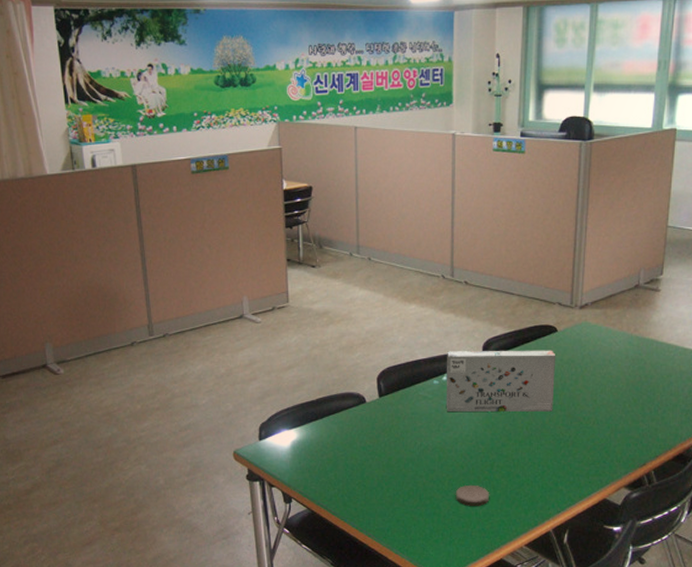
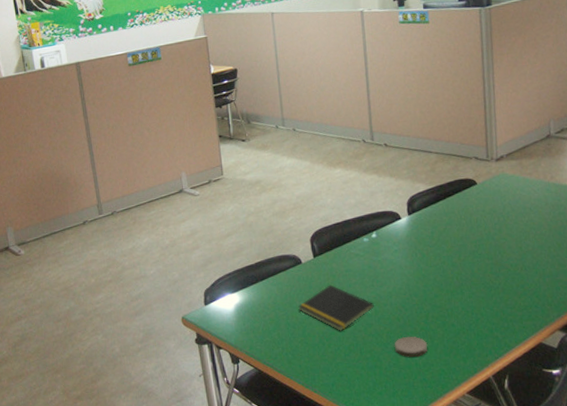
notepad: none [359,427,438,476] -> present [298,284,374,331]
toy set box: present [446,350,556,412] -> none [374,202,481,267]

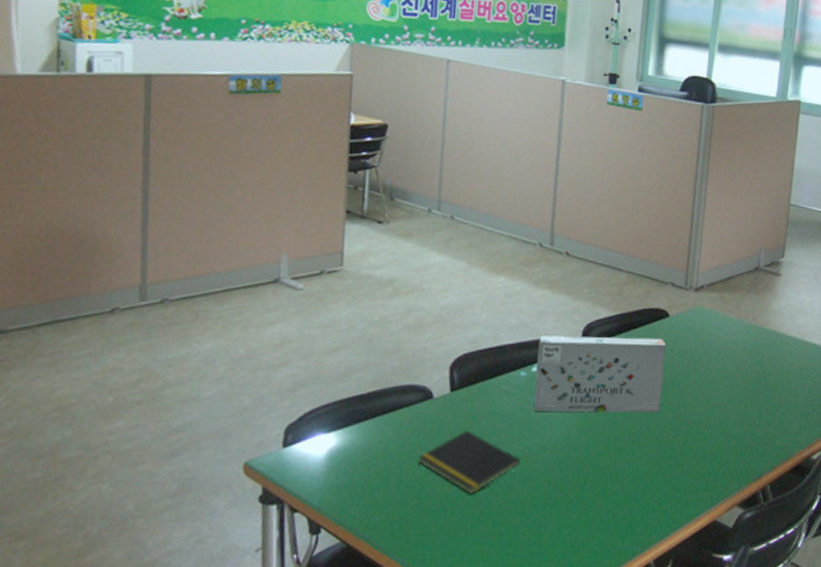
toy set box: none [374,202,481,267] -> present [533,335,667,413]
coaster: present [394,336,428,358] -> none [538,505,581,534]

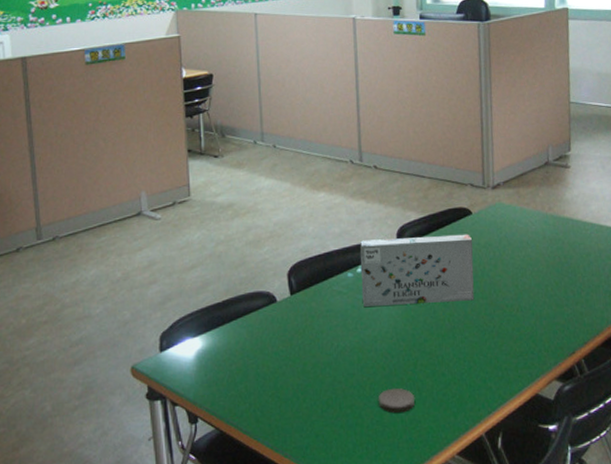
notepad: present [418,430,521,494] -> none [270,327,357,383]
coaster: none [538,505,581,534] -> present [378,388,415,413]

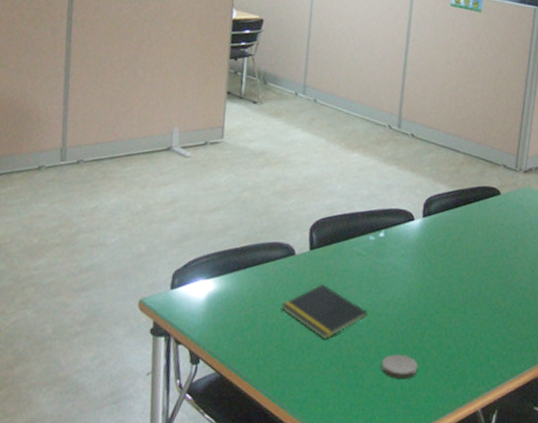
notepad: none [270,327,357,383] -> present [281,284,368,340]
toy set box: present [360,234,475,306] -> none [380,205,498,279]

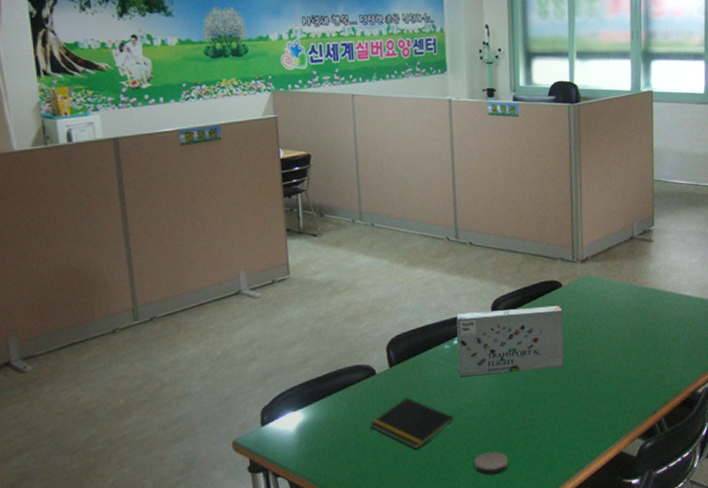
toy set box: none [380,205,498,279] -> present [456,305,564,376]

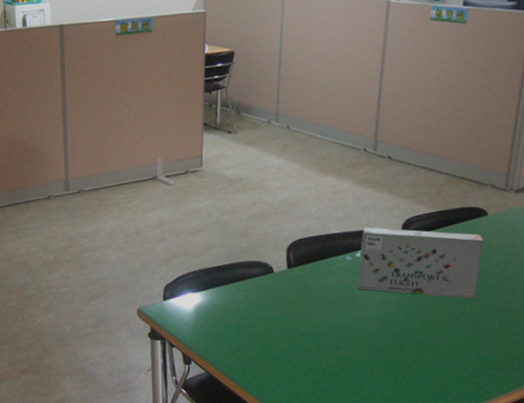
notepad: present [370,397,454,449] -> none [262,299,346,350]
coaster: present [473,451,509,475] -> none [360,365,398,390]

